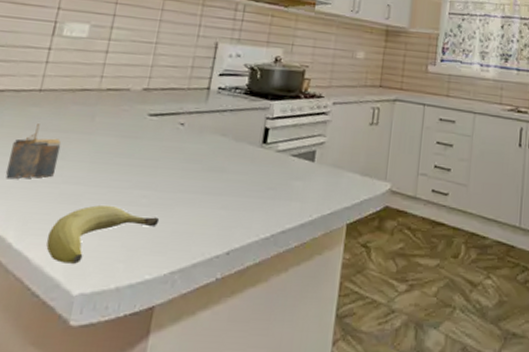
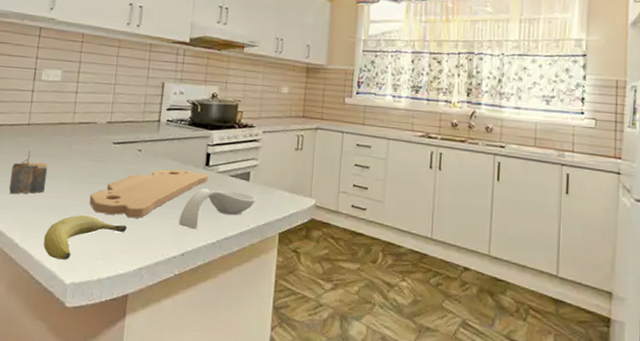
cutting board: none [112,147,266,209] -> present [89,169,209,219]
spoon rest: none [224,171,321,222] -> present [178,188,255,230]

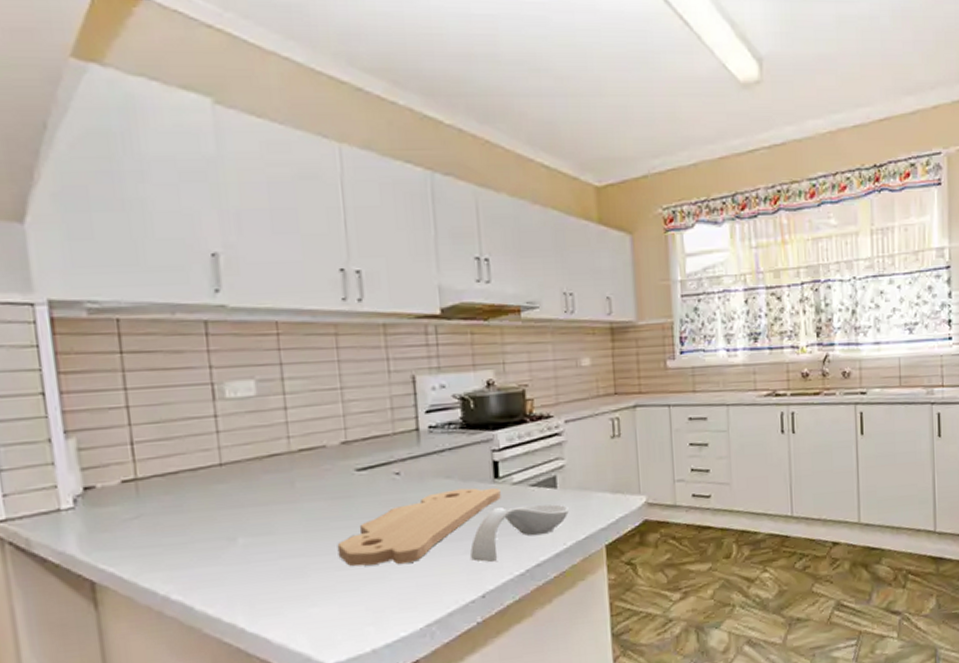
architectural model: present [8,151,48,195] -> none [209,501,268,566]
fruit: present [43,215,127,261] -> none [282,571,400,638]

